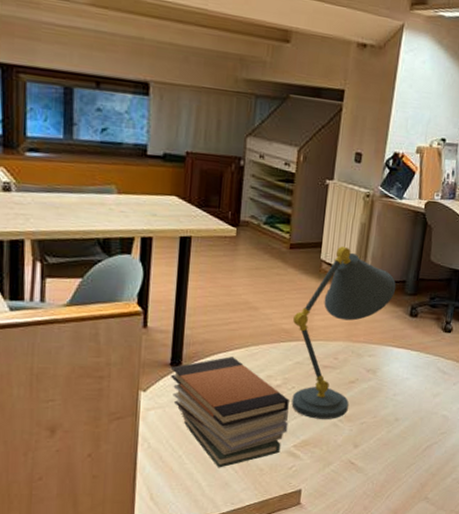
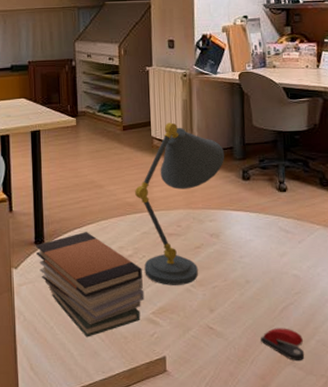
stapler: none [399,466,441,498] -> present [261,328,305,362]

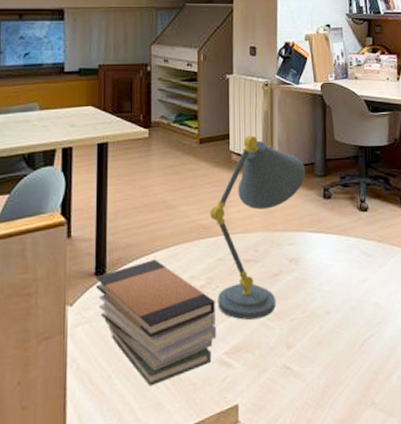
stapler: present [261,328,305,362] -> none [340,363,386,402]

